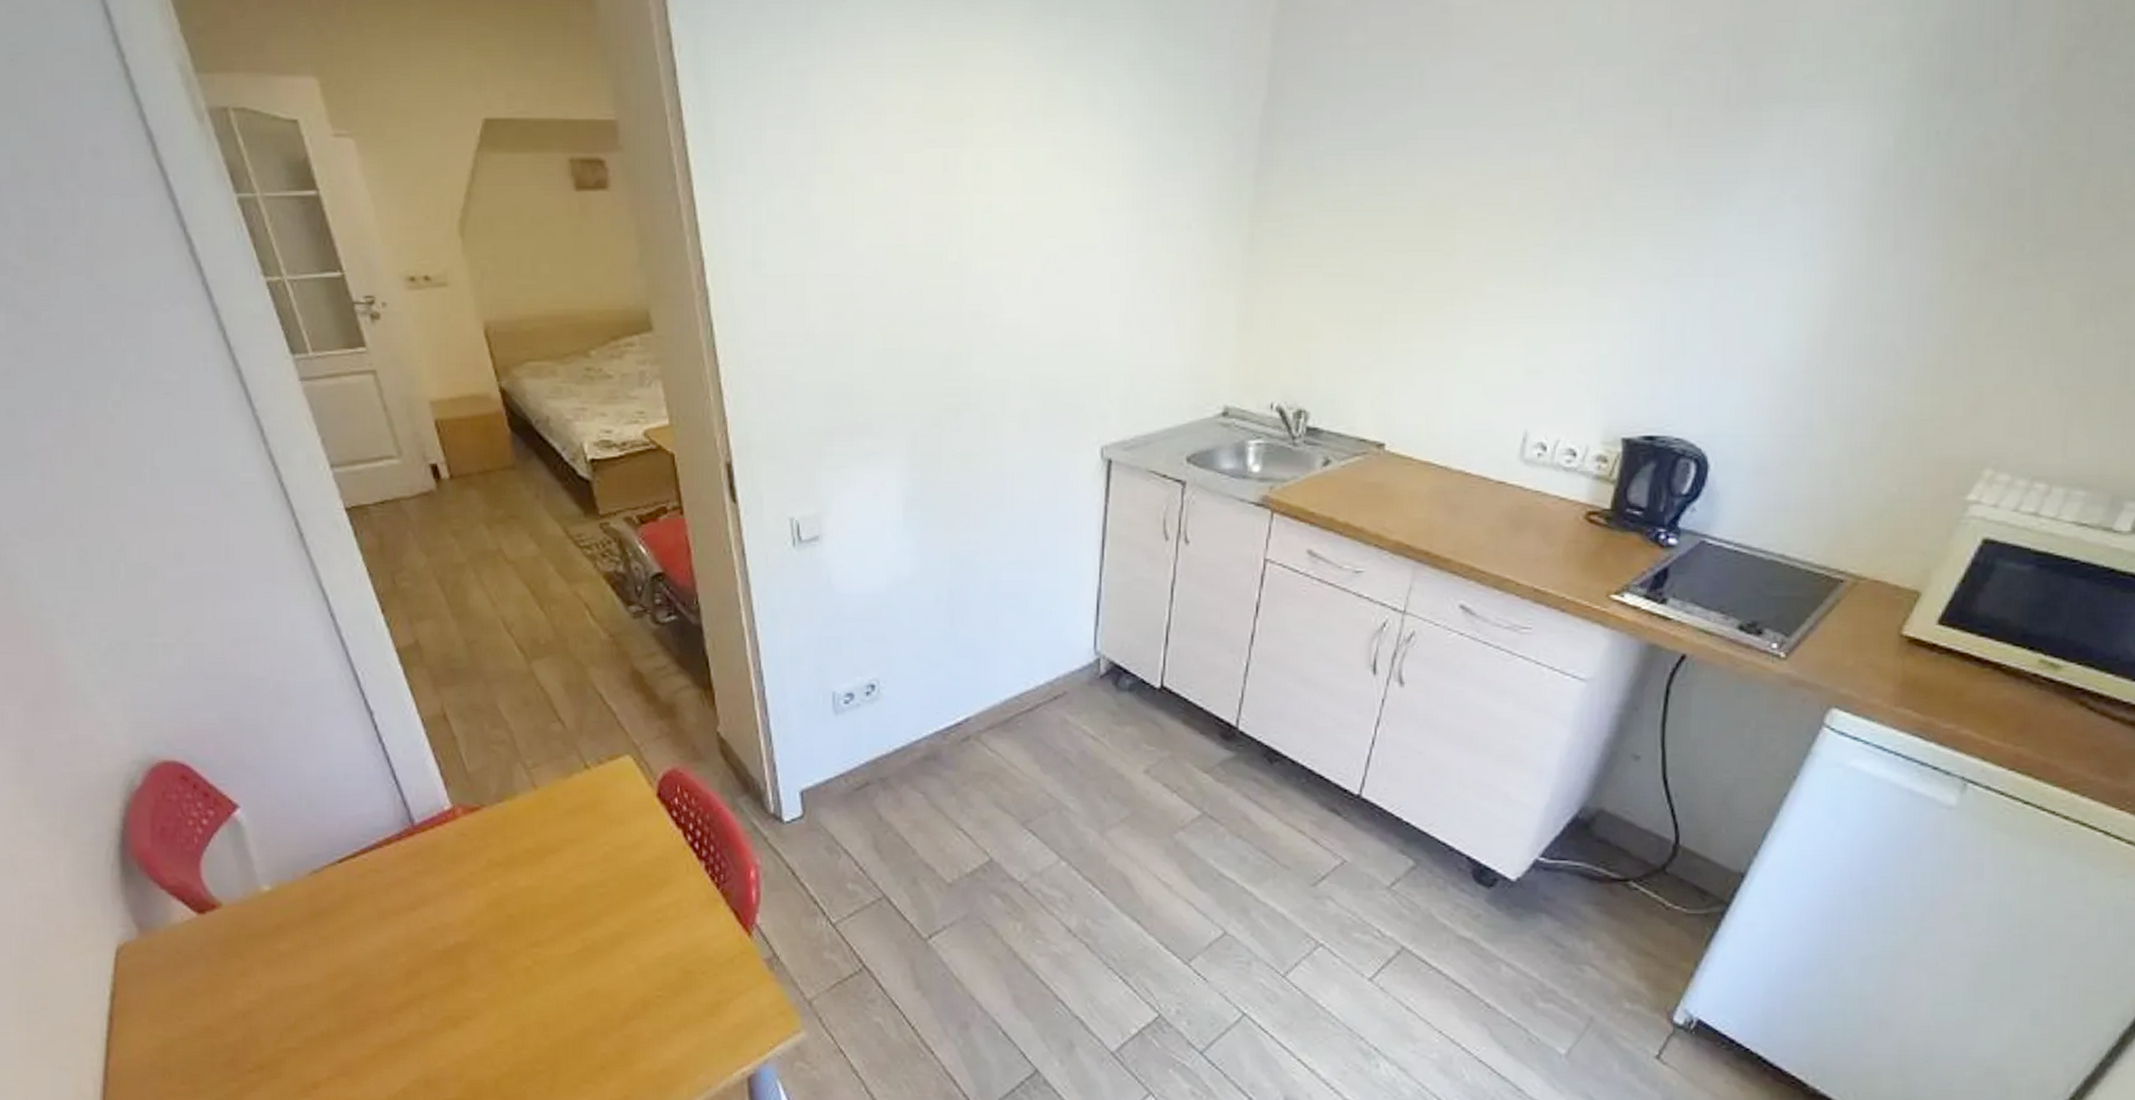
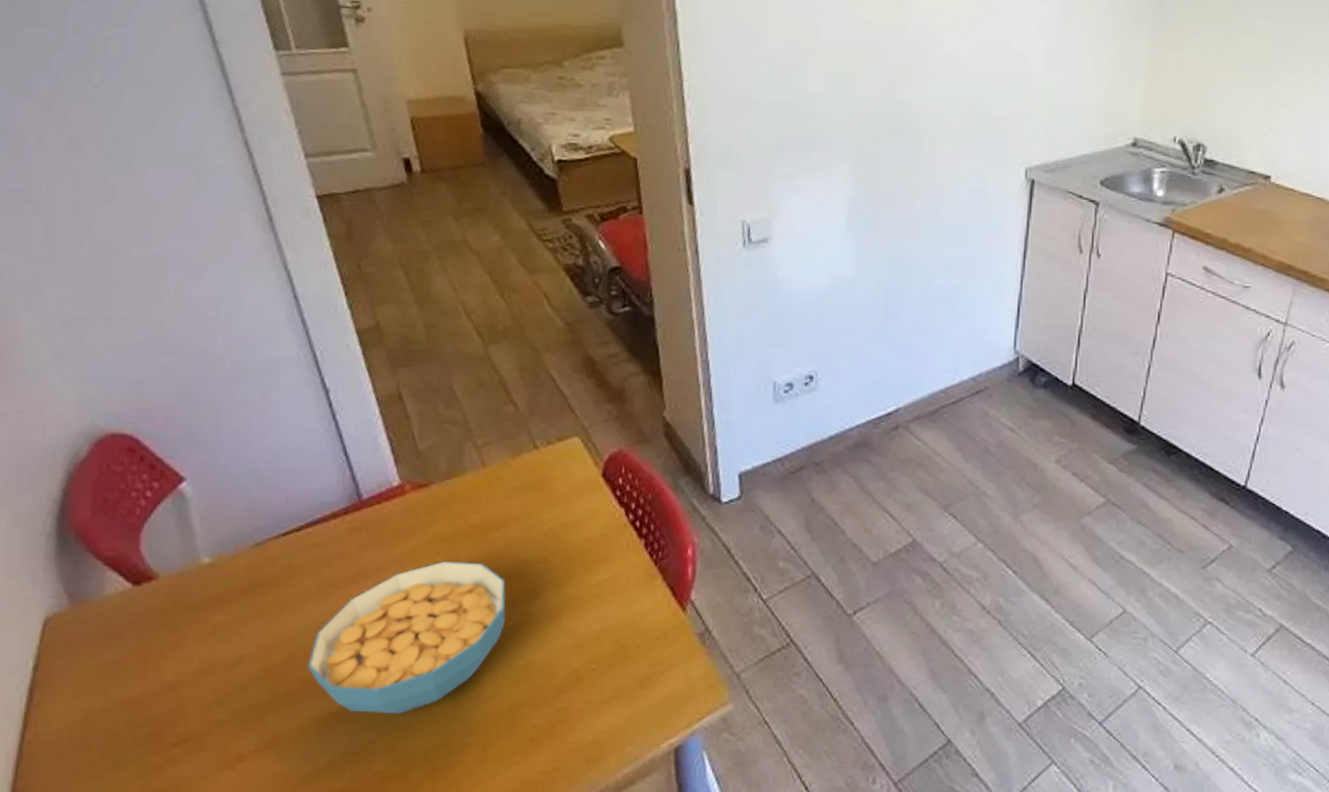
cereal bowl: none [374,886,568,1042] -> present [308,561,506,714]

